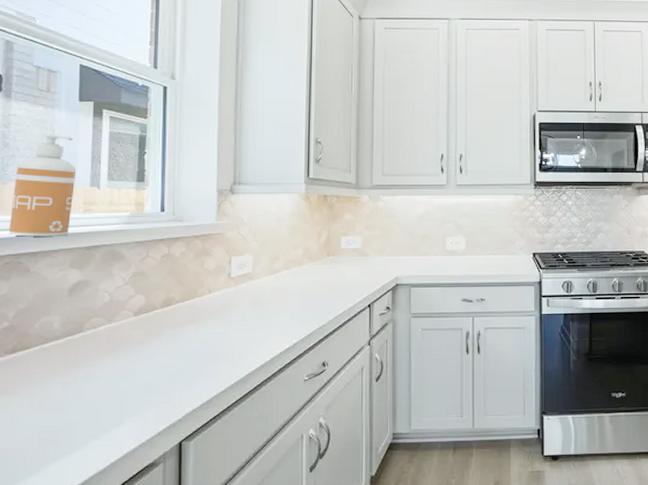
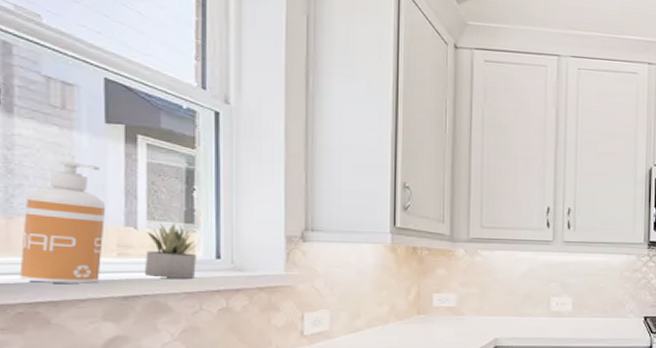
succulent plant: none [103,182,145,230] -> present [144,223,196,279]

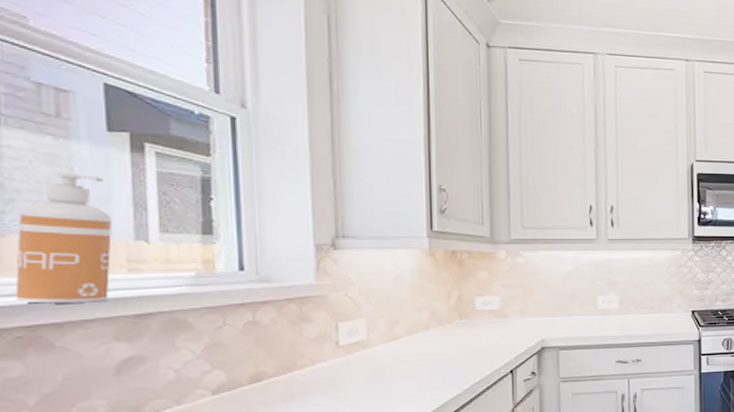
succulent plant: present [144,223,196,279] -> none [158,234,218,293]

